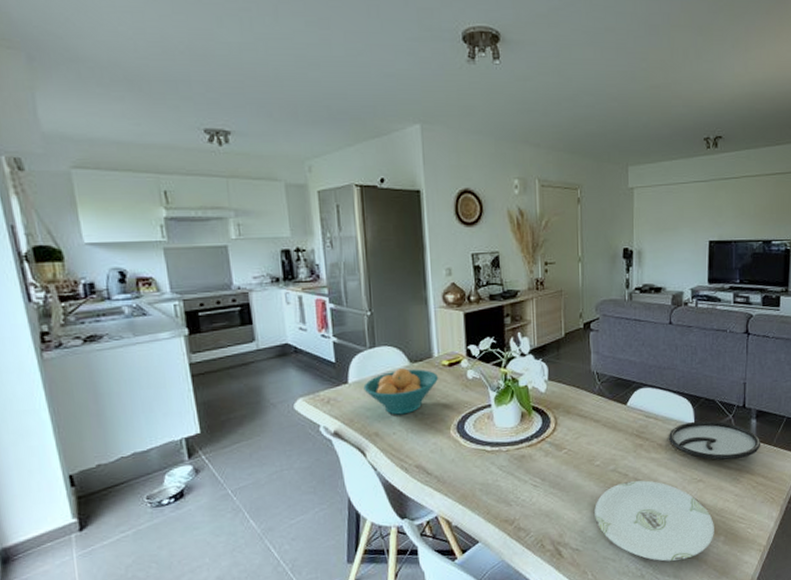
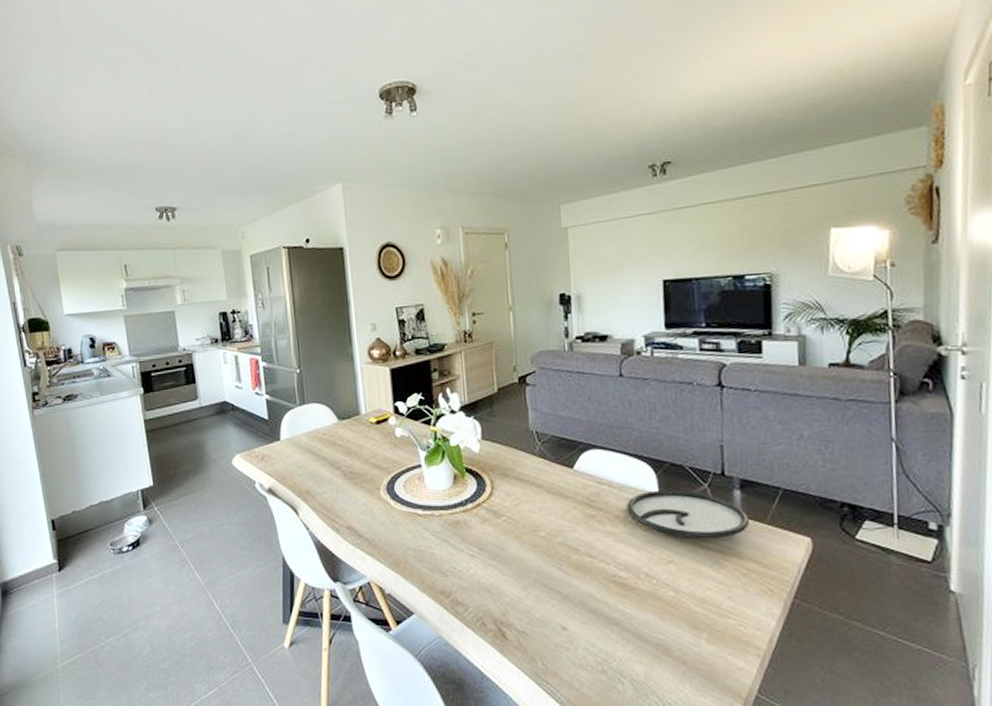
fruit bowl: present [363,368,438,415] -> none [294,426,366,474]
plate: present [594,480,714,562] -> none [541,557,694,657]

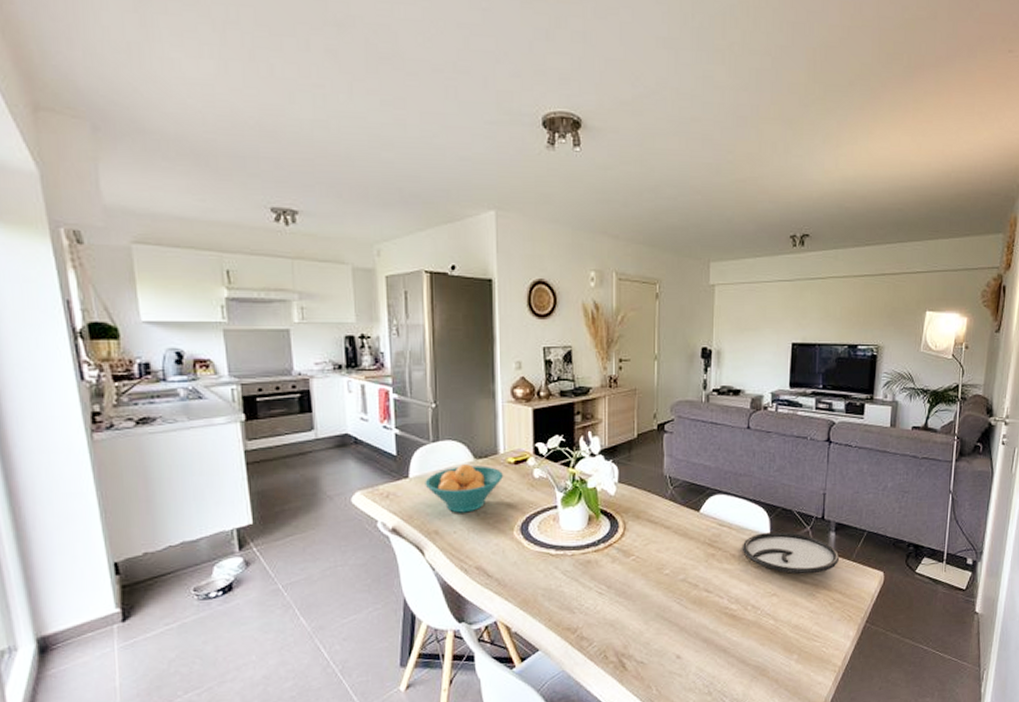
fruit bowl: none [294,426,366,474] -> present [425,464,503,513]

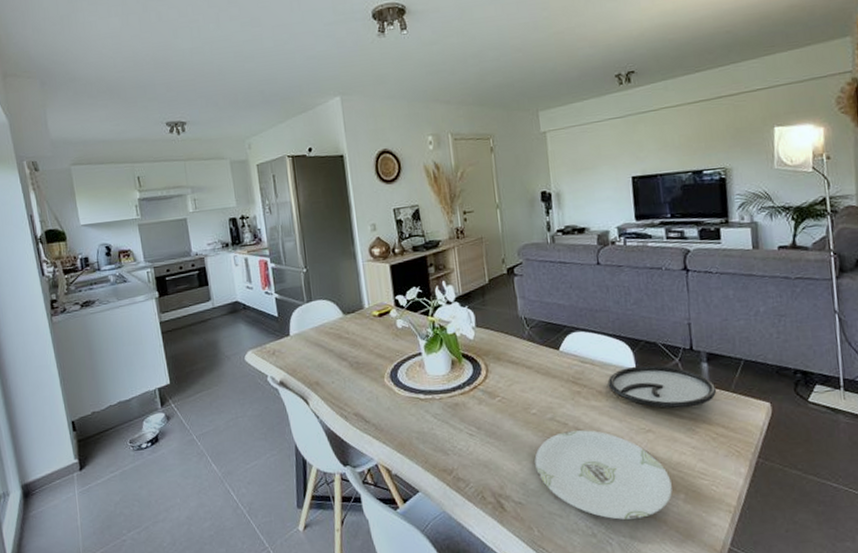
fruit bowl: present [425,464,503,513] -> none [303,320,370,365]
plate: none [662,592,787,679] -> present [534,430,673,520]

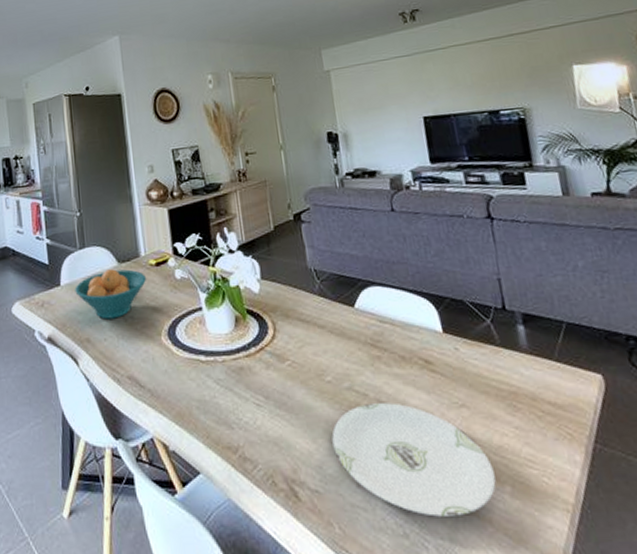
fruit bowl: none [303,320,370,365] -> present [75,269,146,320]
plate: present [608,365,716,409] -> none [411,326,537,380]

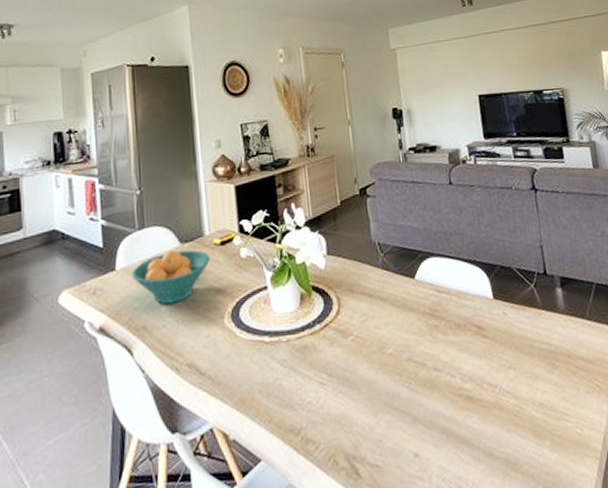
plate: present [332,403,496,517] -> none [392,370,538,478]

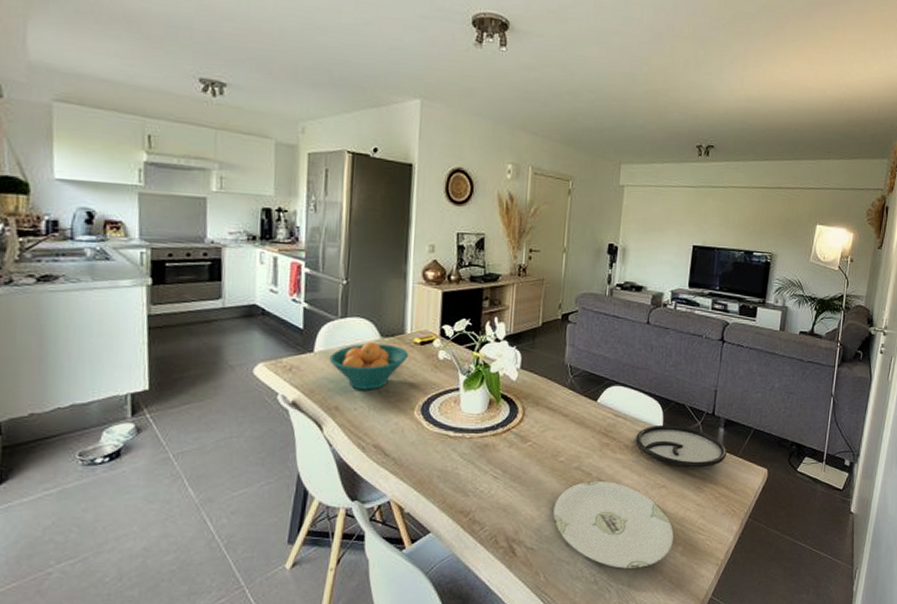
plate: none [392,370,538,478] -> present [553,481,674,569]
plate: none [466,292,572,341] -> present [636,424,726,468]

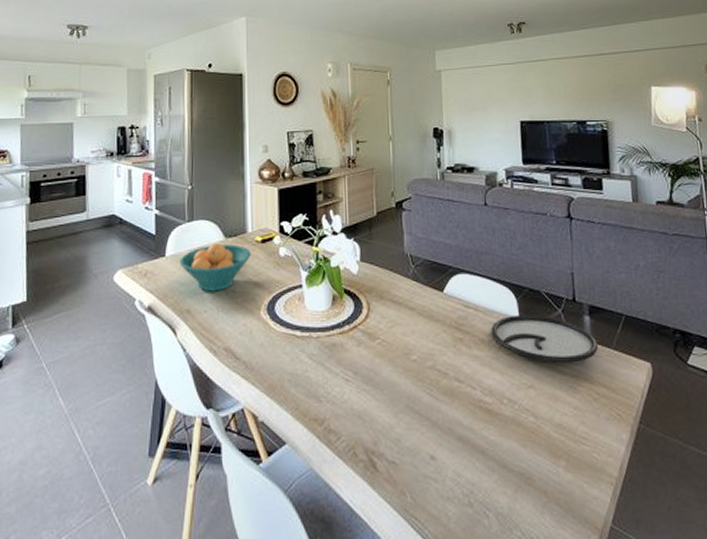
plate: present [553,481,674,569] -> none [412,382,553,488]

